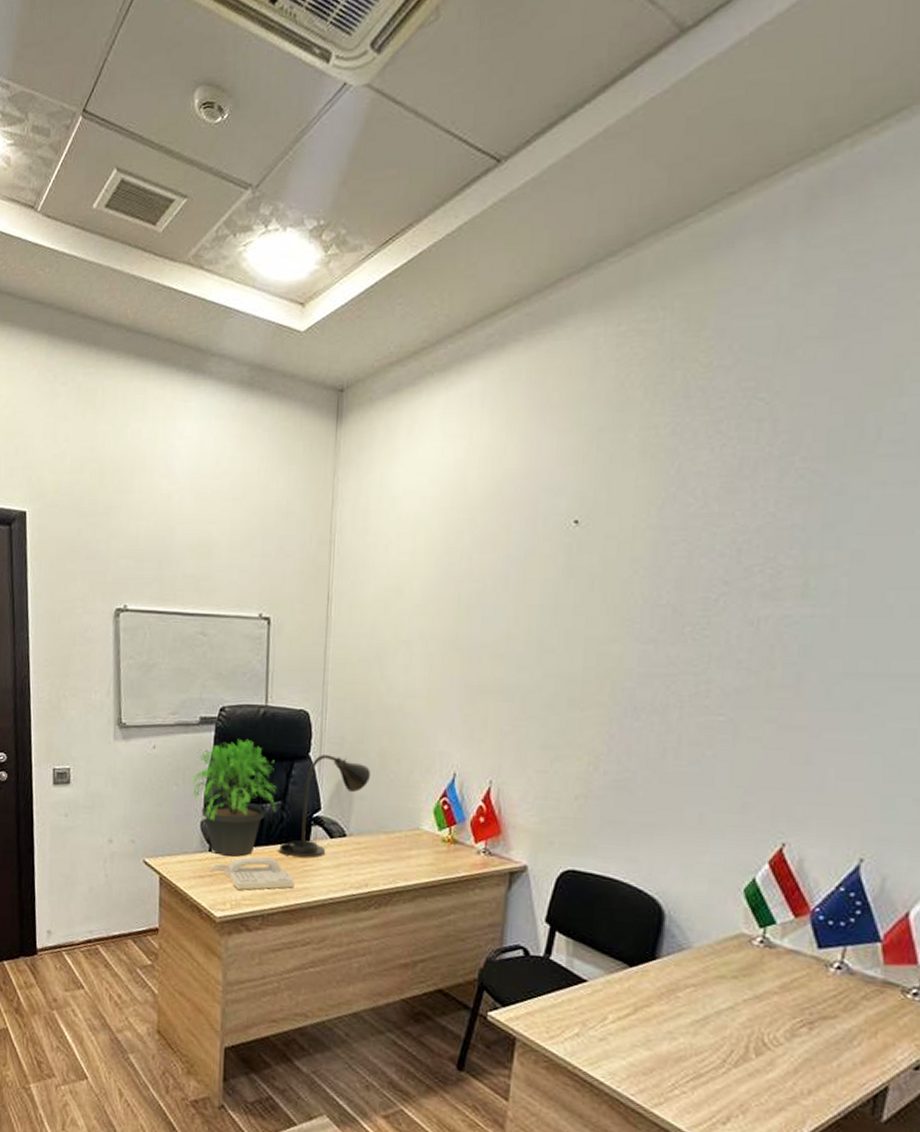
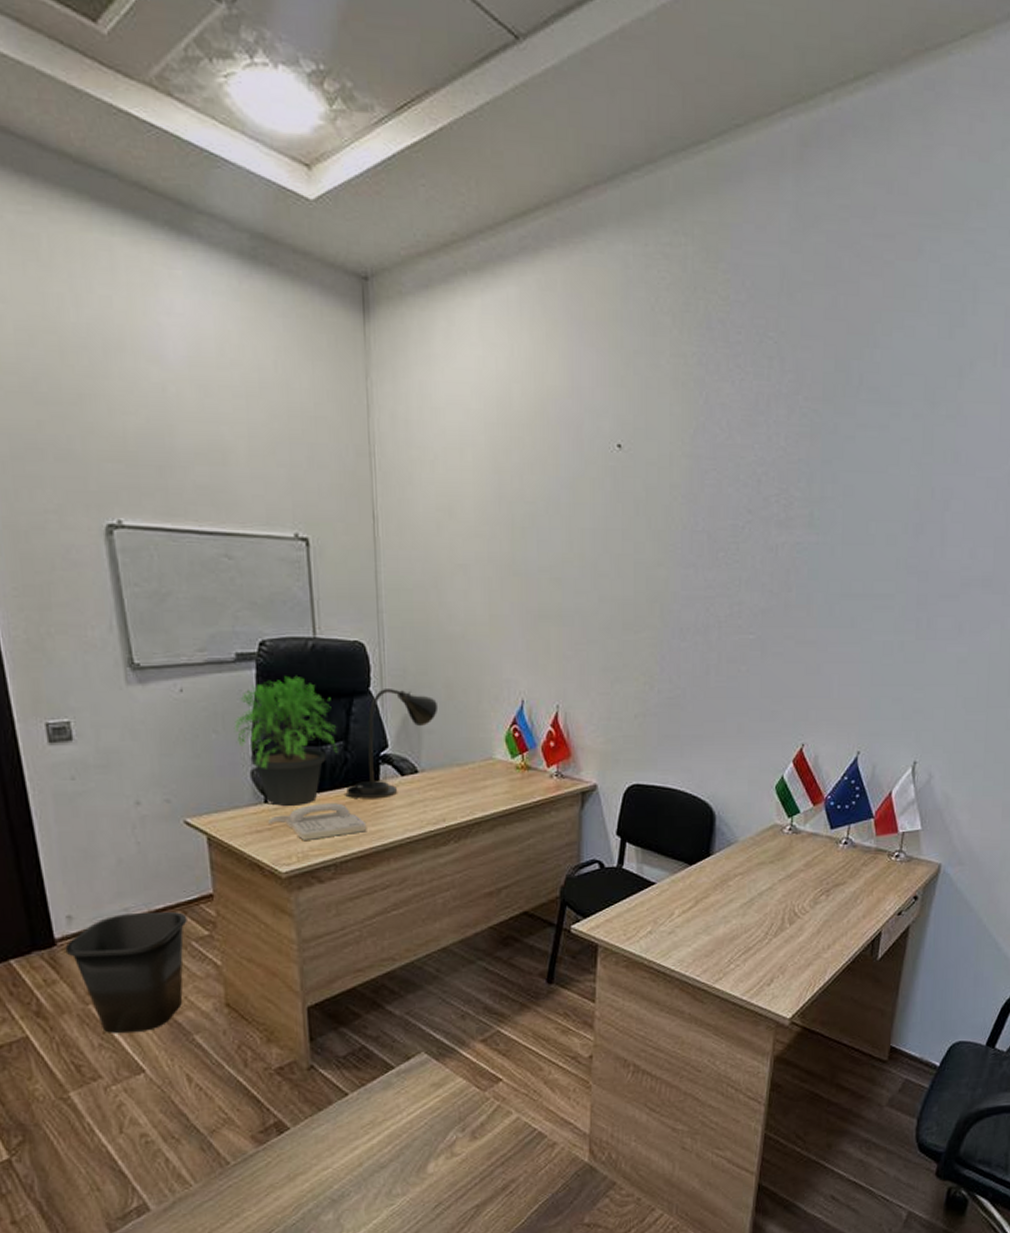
waste bin: none [43,935,136,1043] -> present [65,911,187,1033]

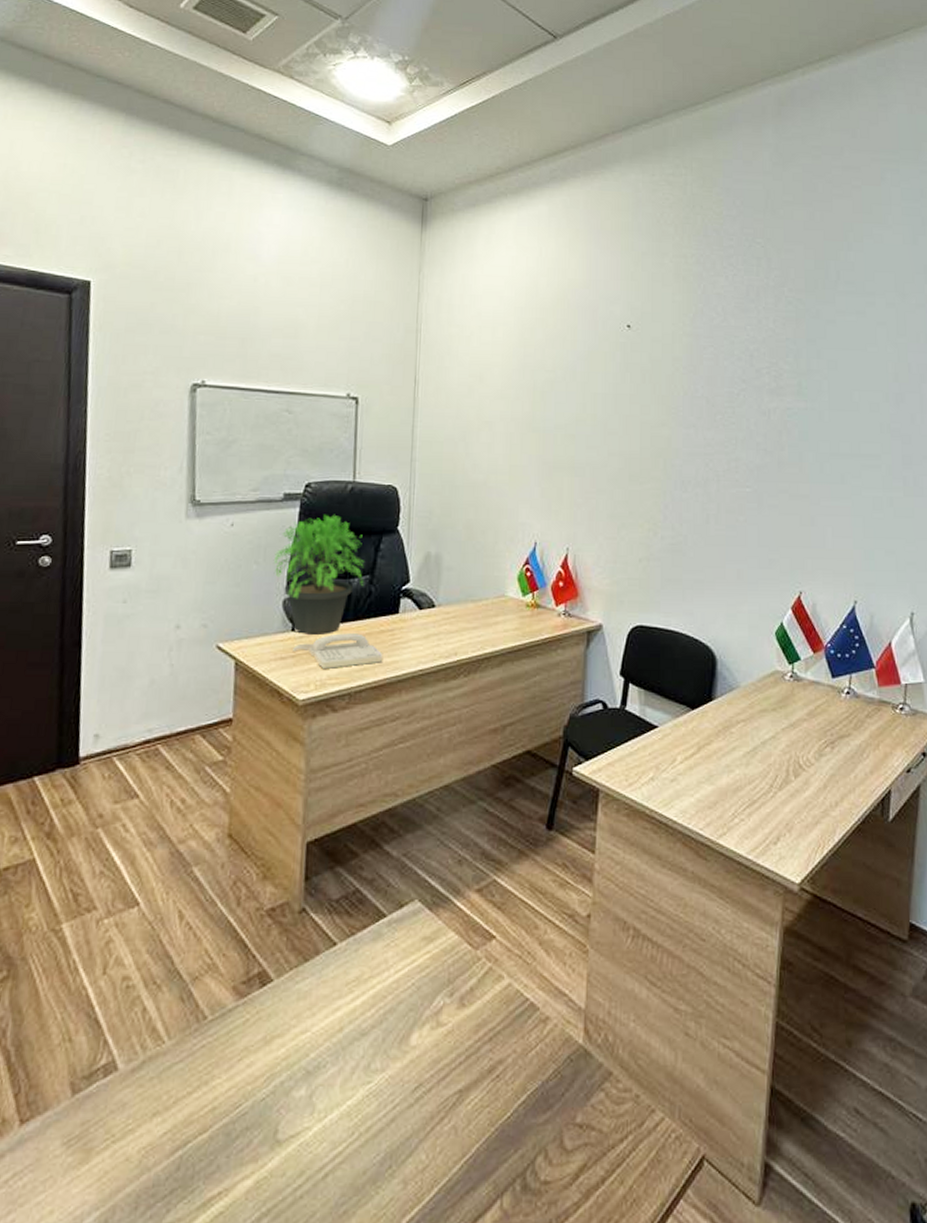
waste bin: present [65,911,187,1033] -> none [86,734,205,860]
desk lamp: present [343,689,437,800] -> none [365,528,457,631]

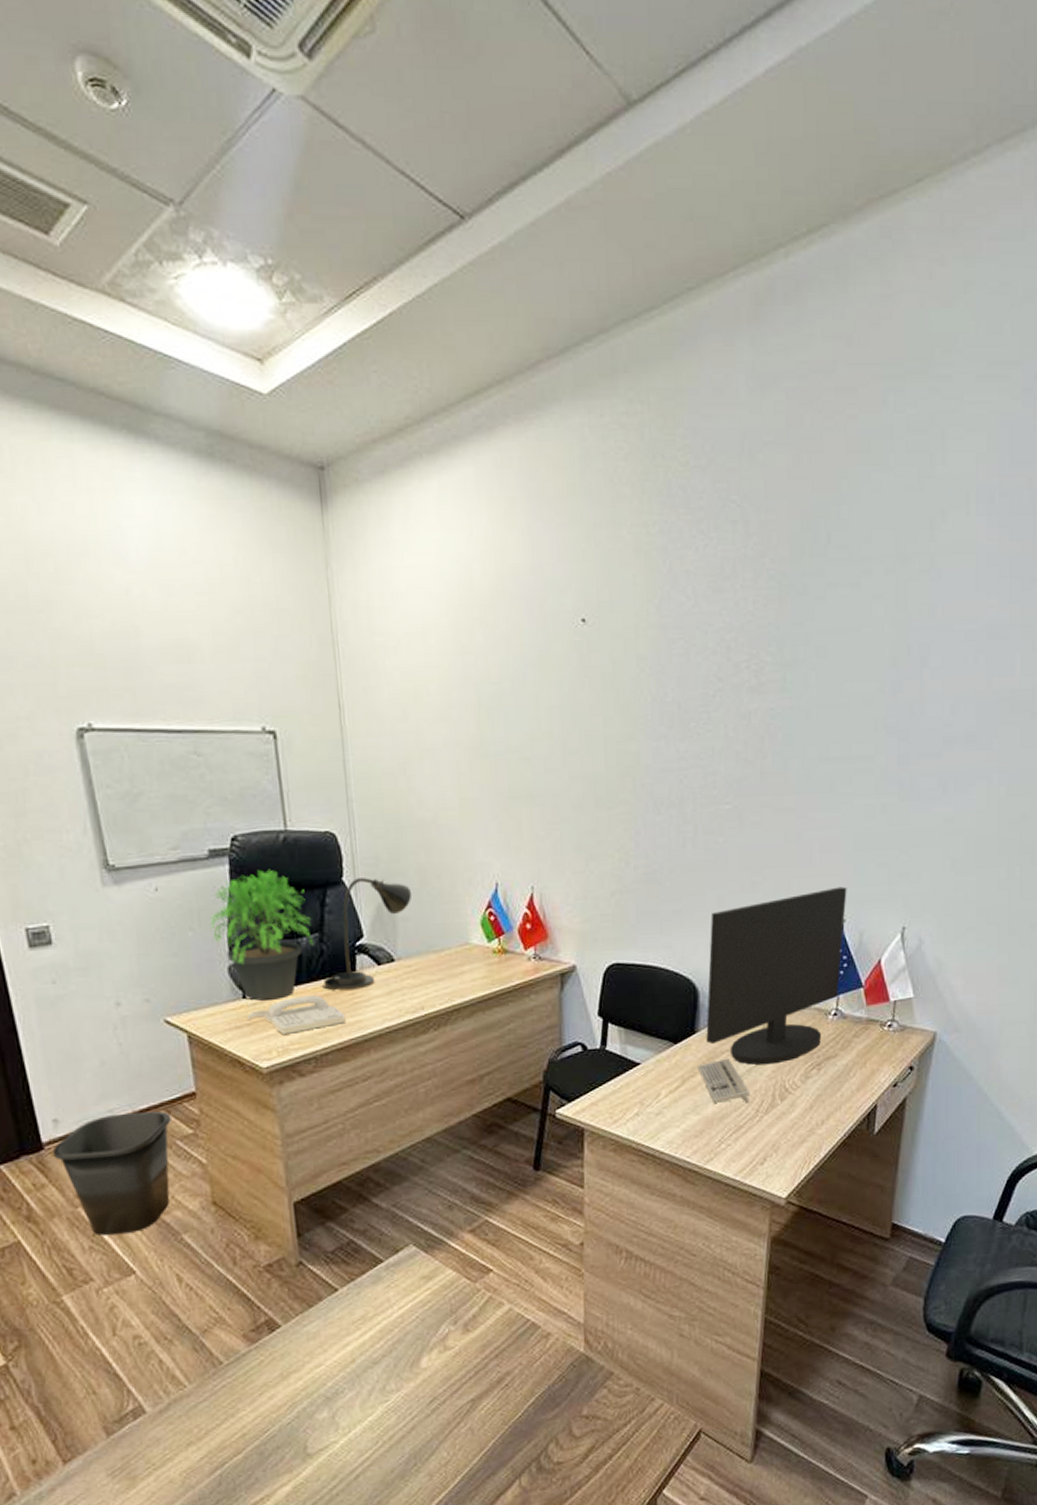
waste bin: none [86,734,205,860] -> present [52,1110,171,1235]
desk lamp: none [365,528,457,631] -> present [321,878,411,991]
computer keyboard: none [713,728,765,775] -> present [697,1058,751,1103]
monitor: none [723,570,858,739] -> present [706,886,847,1065]

